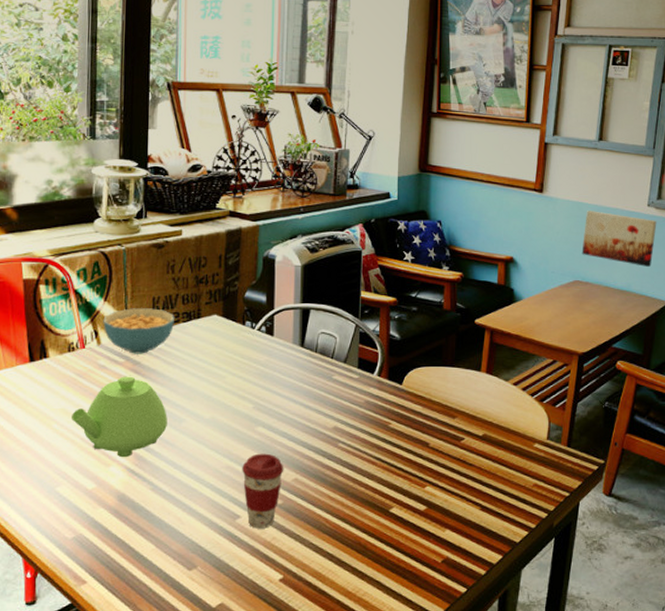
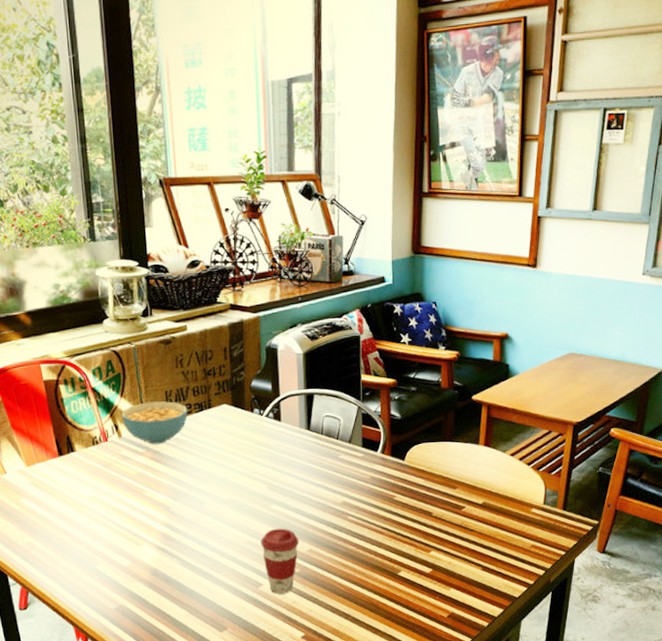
teapot: present [72,376,167,458] -> none [102,464,190,538]
wall art: present [582,211,657,267] -> none [576,283,652,336]

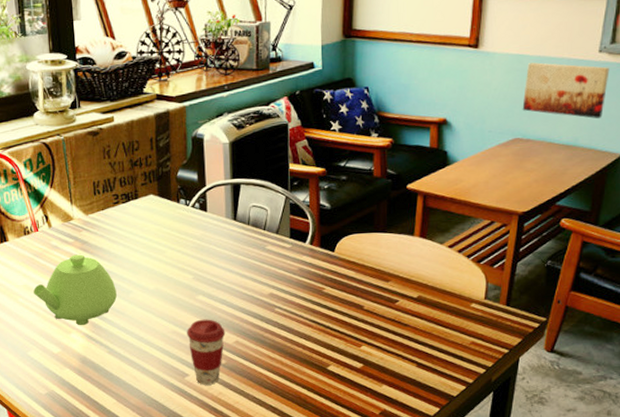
teapot: none [102,464,190,538] -> present [33,254,117,326]
cereal bowl: present [121,401,188,445] -> none [51,192,115,235]
wall art: none [576,283,652,336] -> present [522,62,610,119]

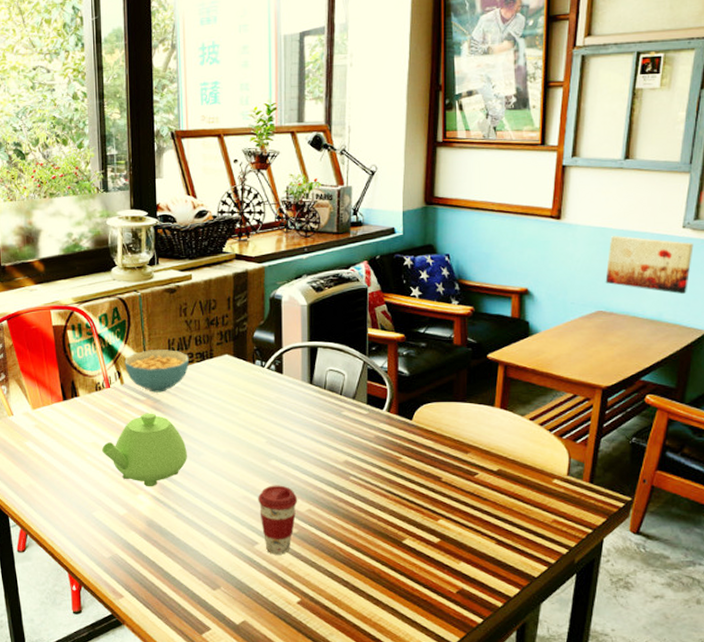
cereal bowl: none [51,192,115,235] -> present [124,350,189,393]

